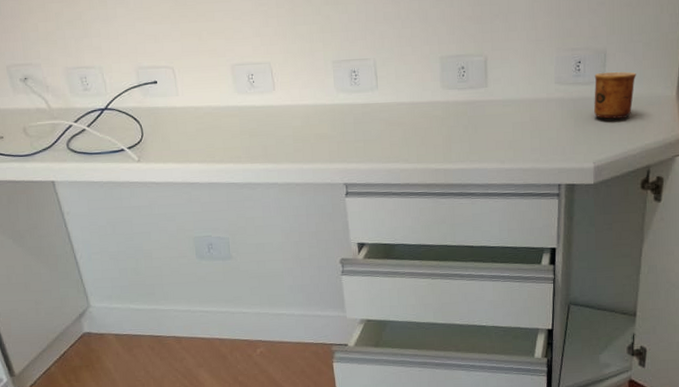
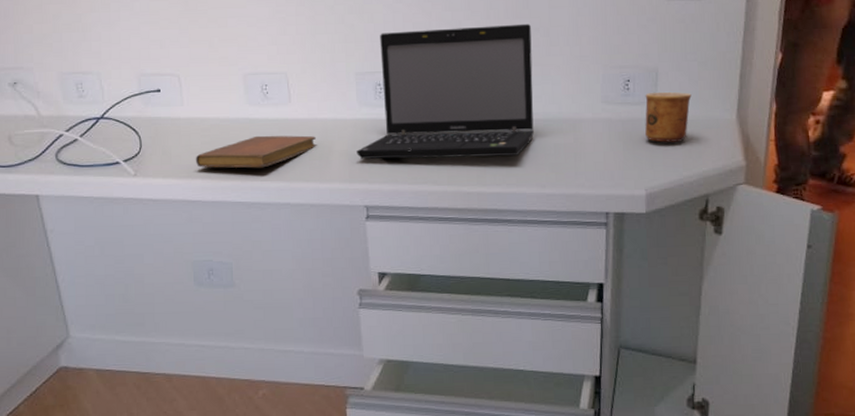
notebook: none [191,120,300,153] -> present [195,135,317,168]
laptop: none [335,10,495,141] -> present [356,23,535,159]

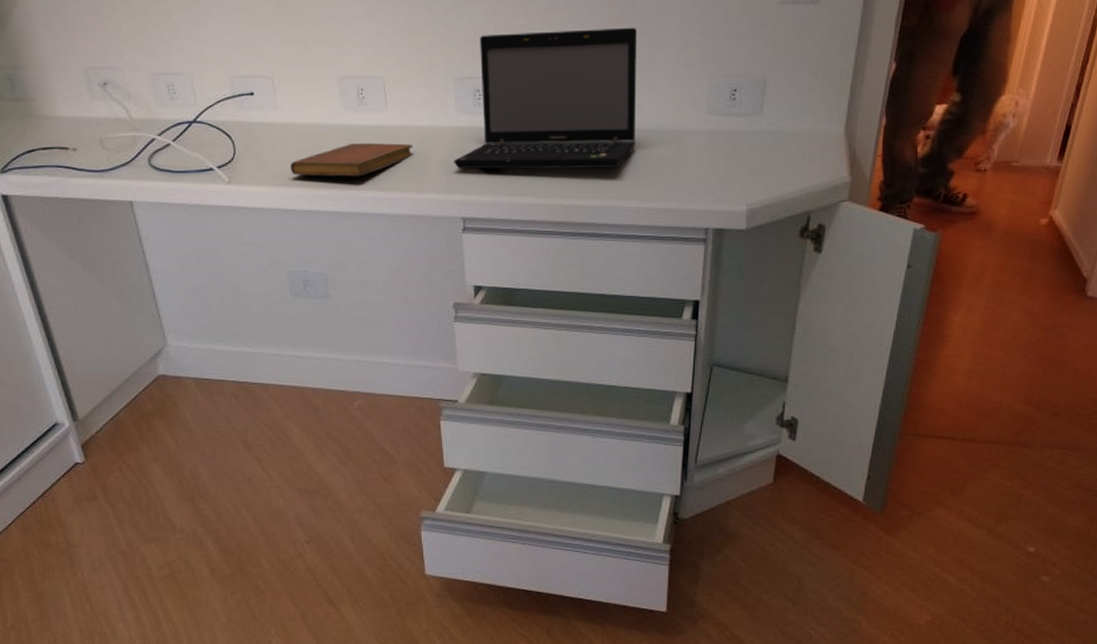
cup: present [645,91,692,142] -> none [750,102,799,156]

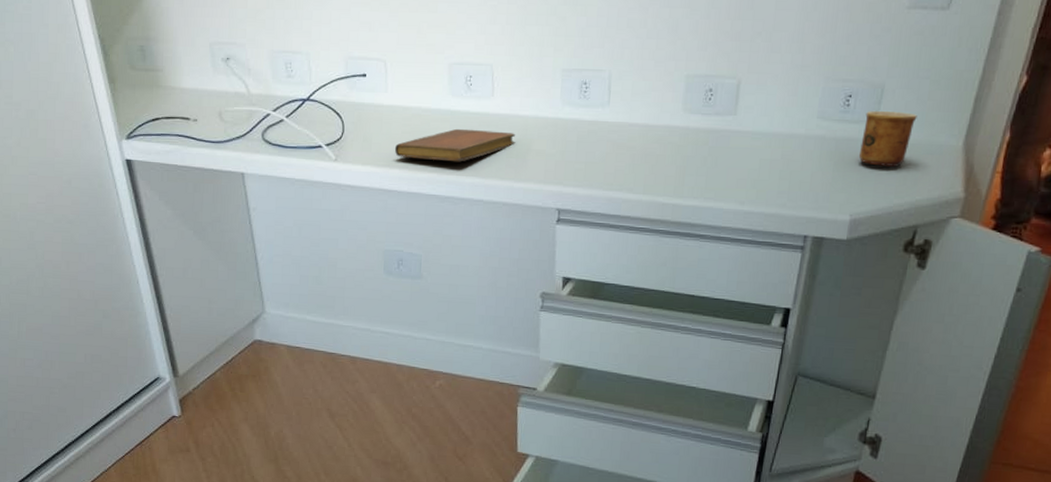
laptop: present [454,27,637,170] -> none [554,26,753,168]
cup: none [750,102,799,156] -> present [859,110,917,167]

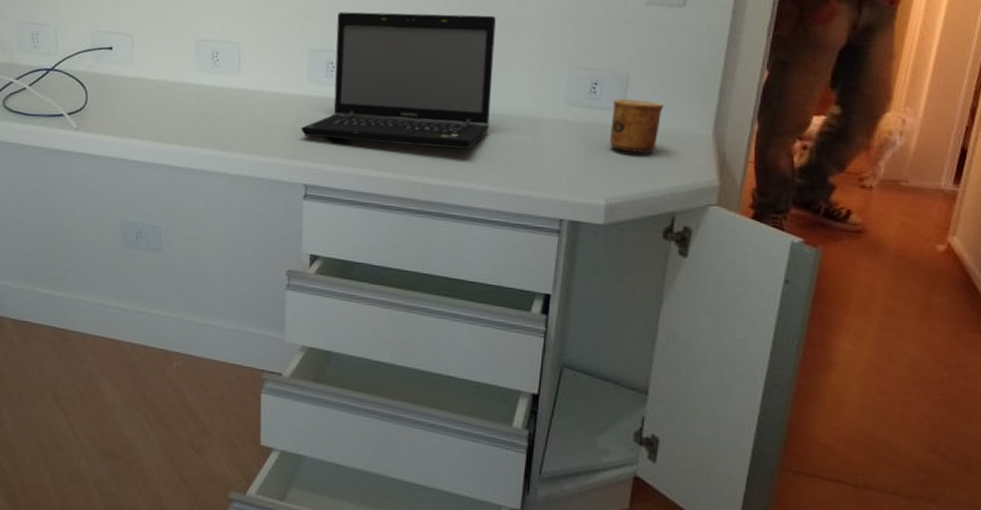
notebook: present [394,128,516,162] -> none [138,102,262,135]
laptop: none [554,26,753,168] -> present [301,12,496,149]

